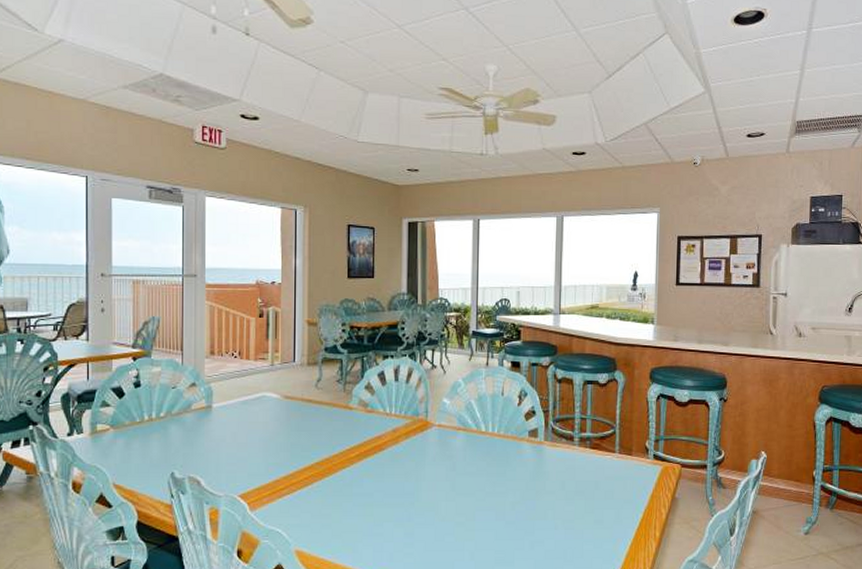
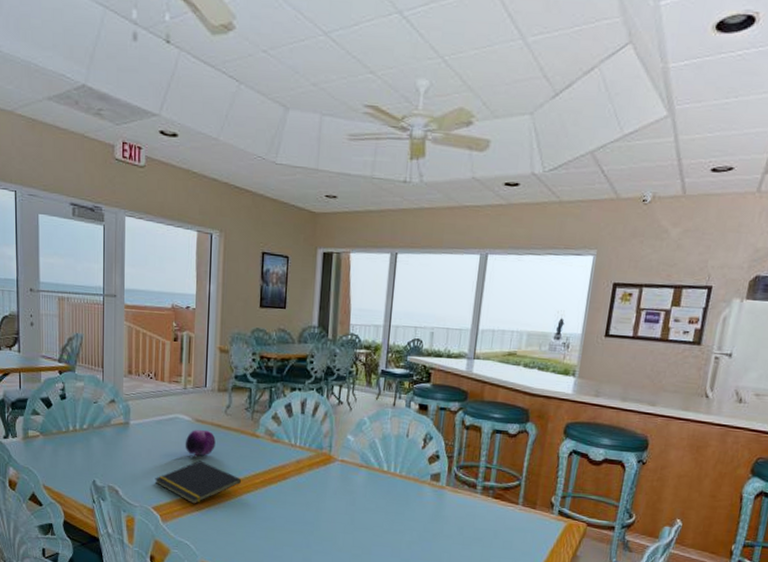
notepad: none [241,439,335,487] -> present [154,460,241,504]
fruit: none [273,406,306,437] -> present [185,429,216,458]

